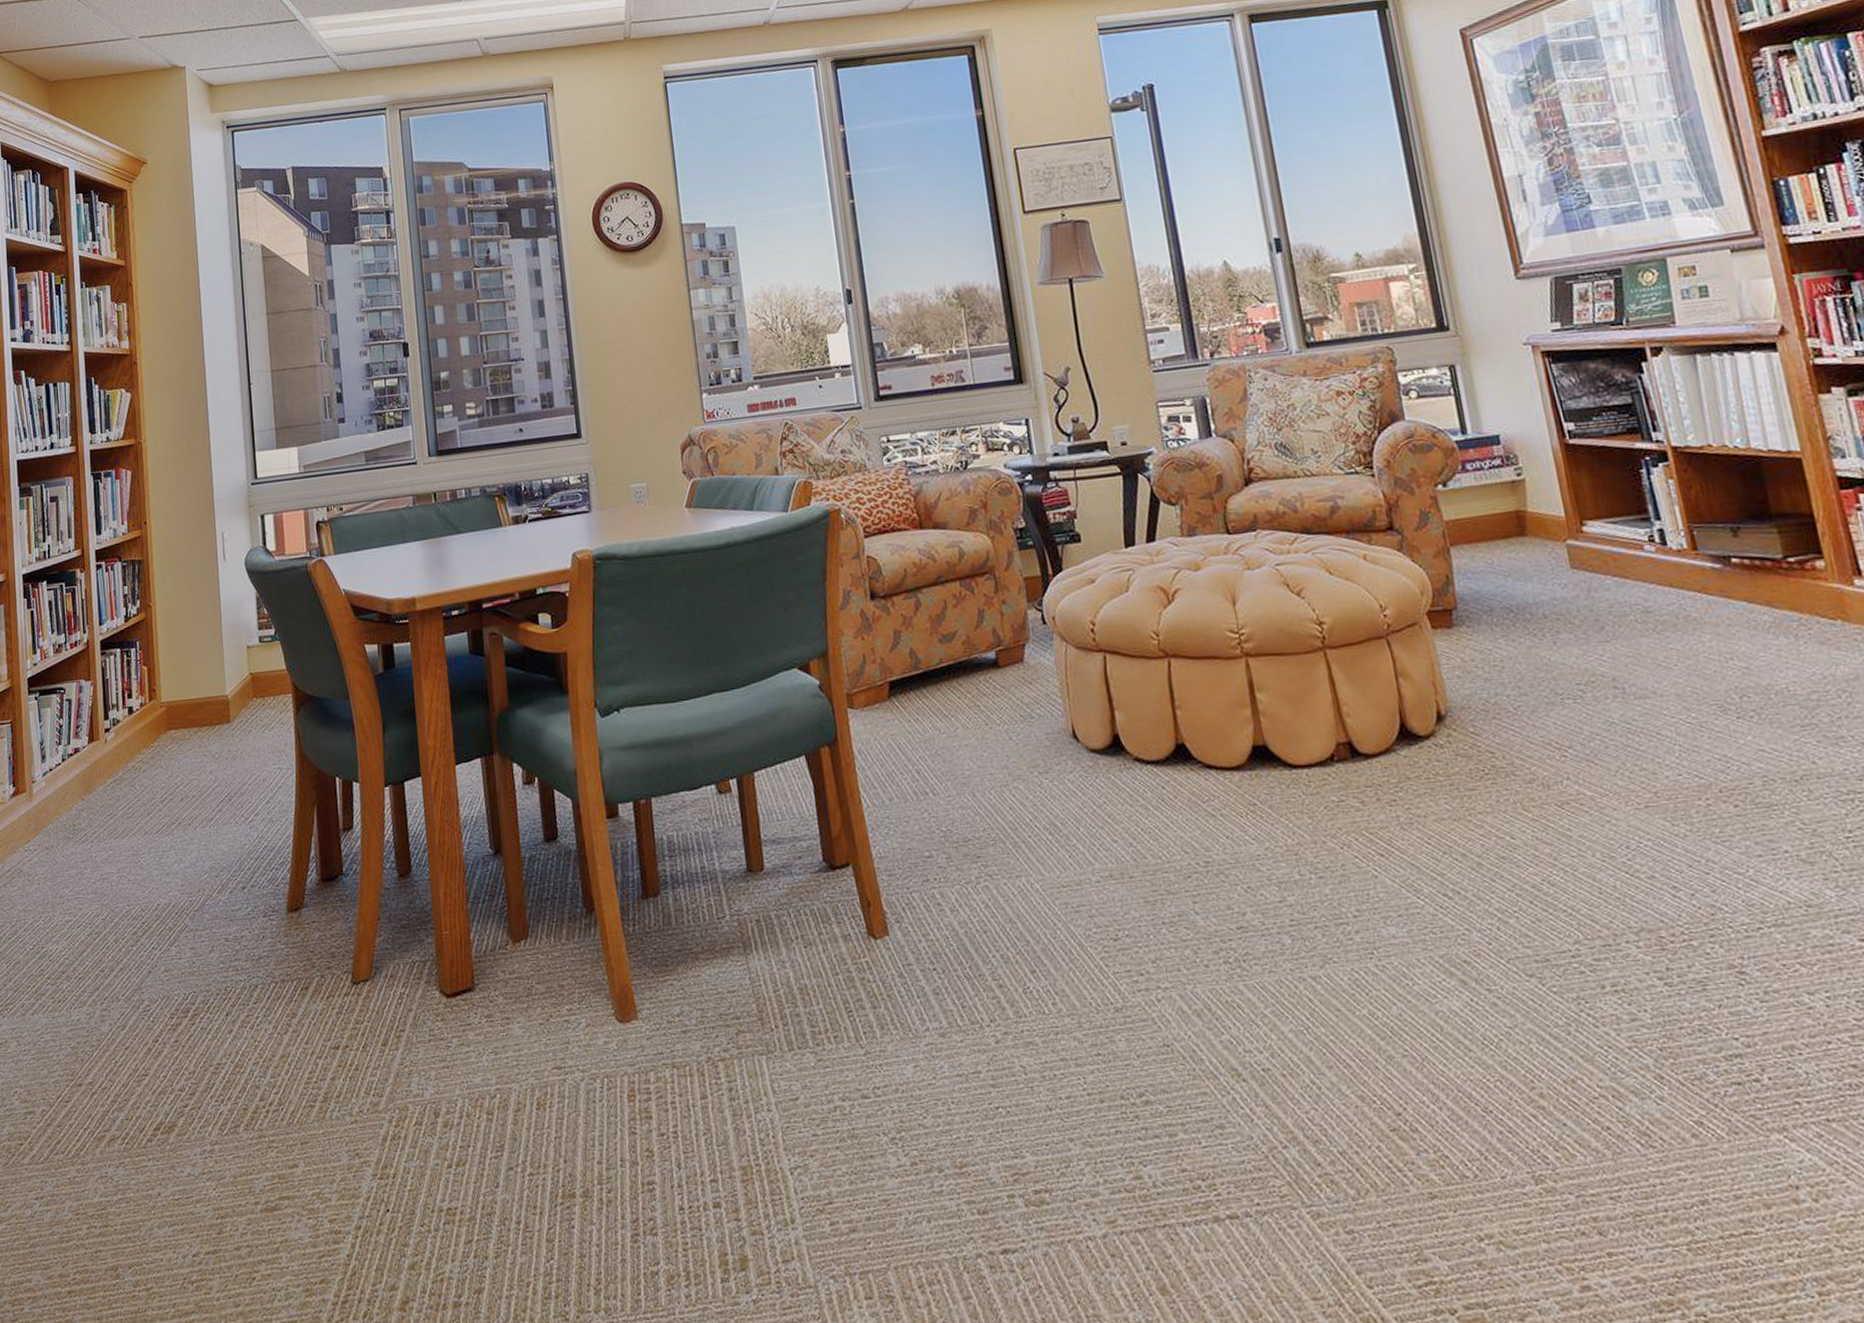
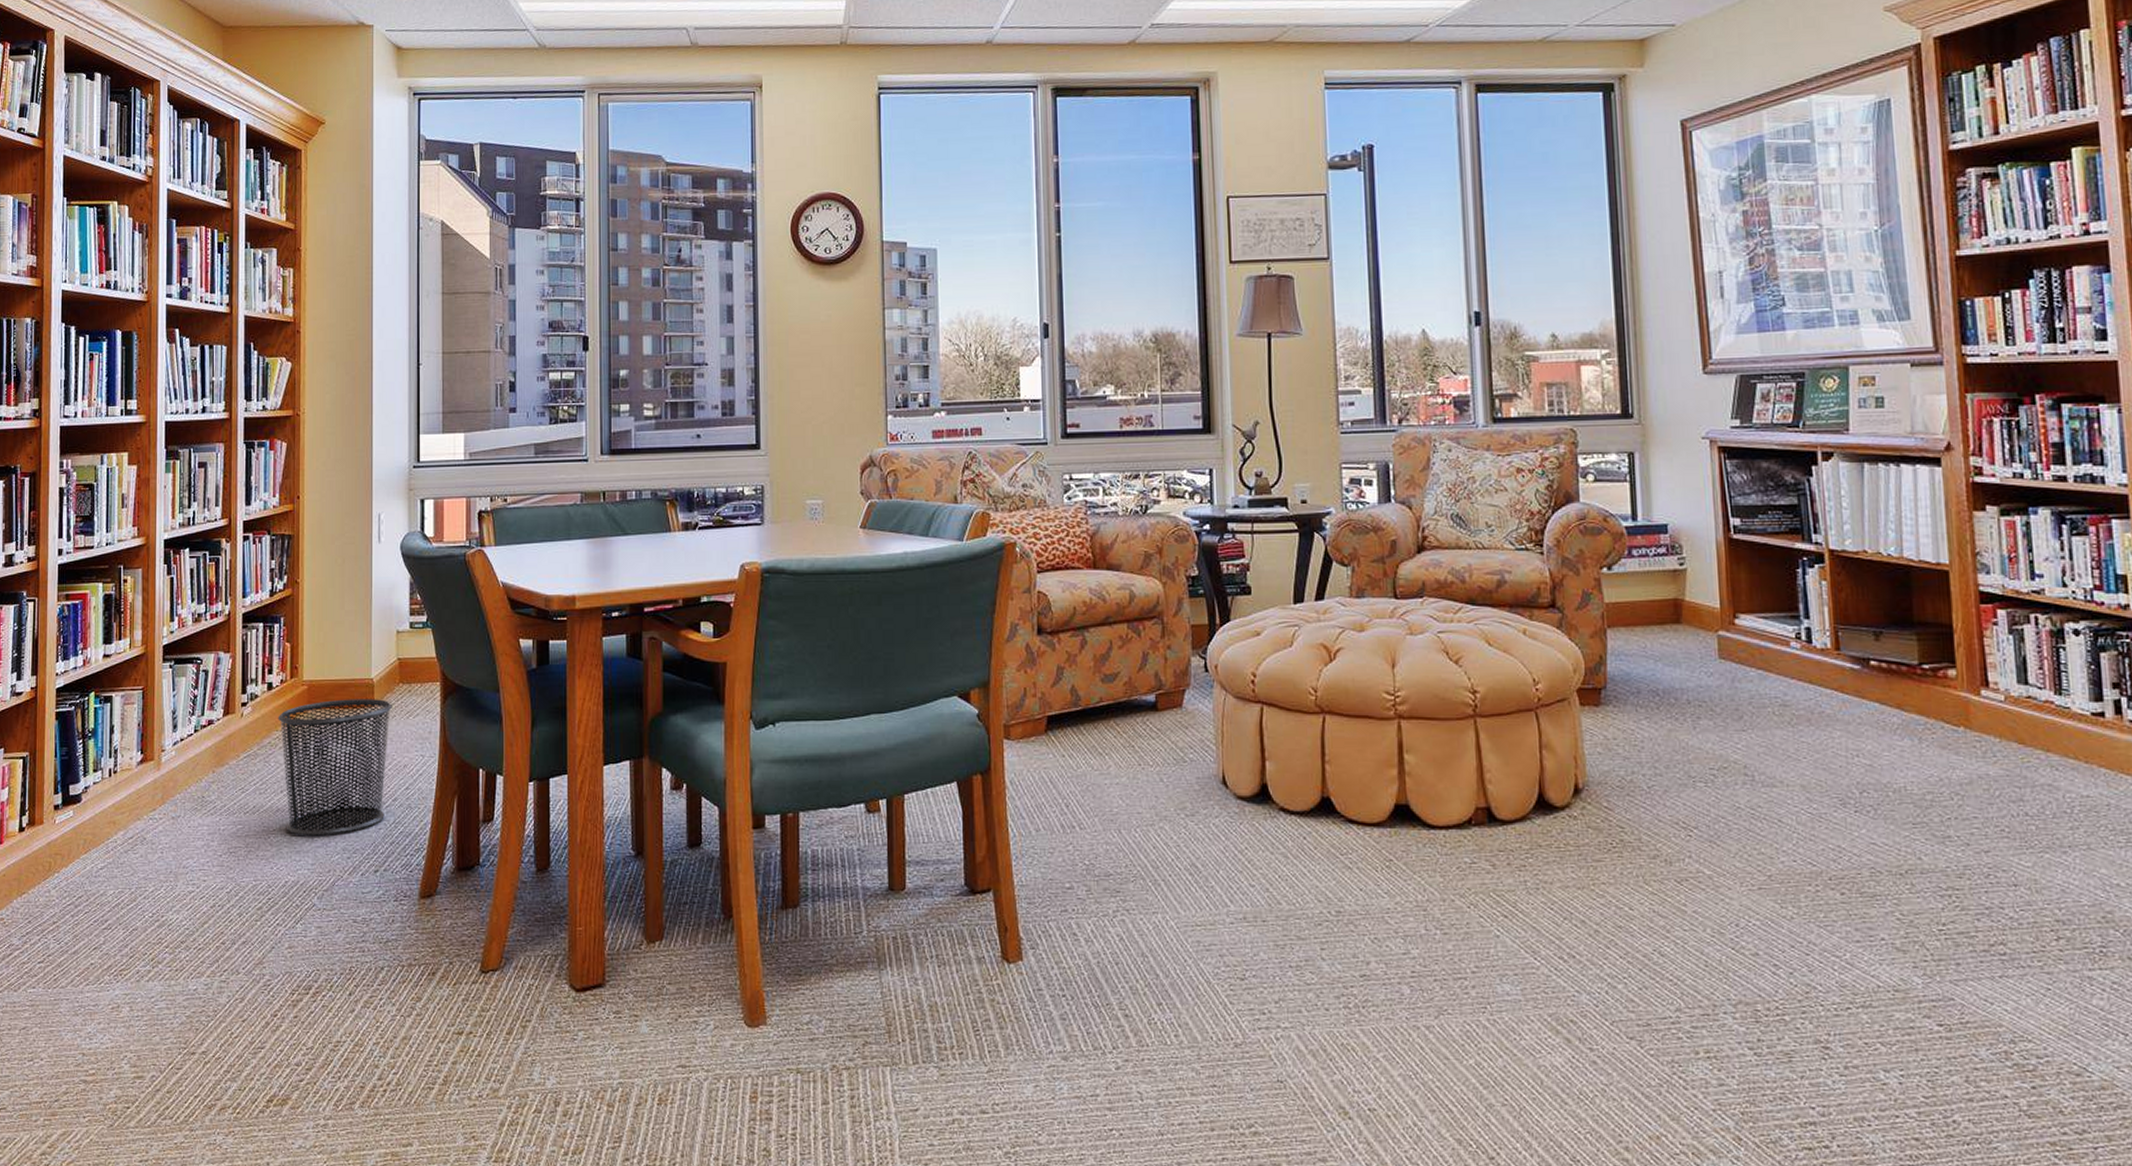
waste bin: none [140,715,248,858] -> present [278,699,392,837]

